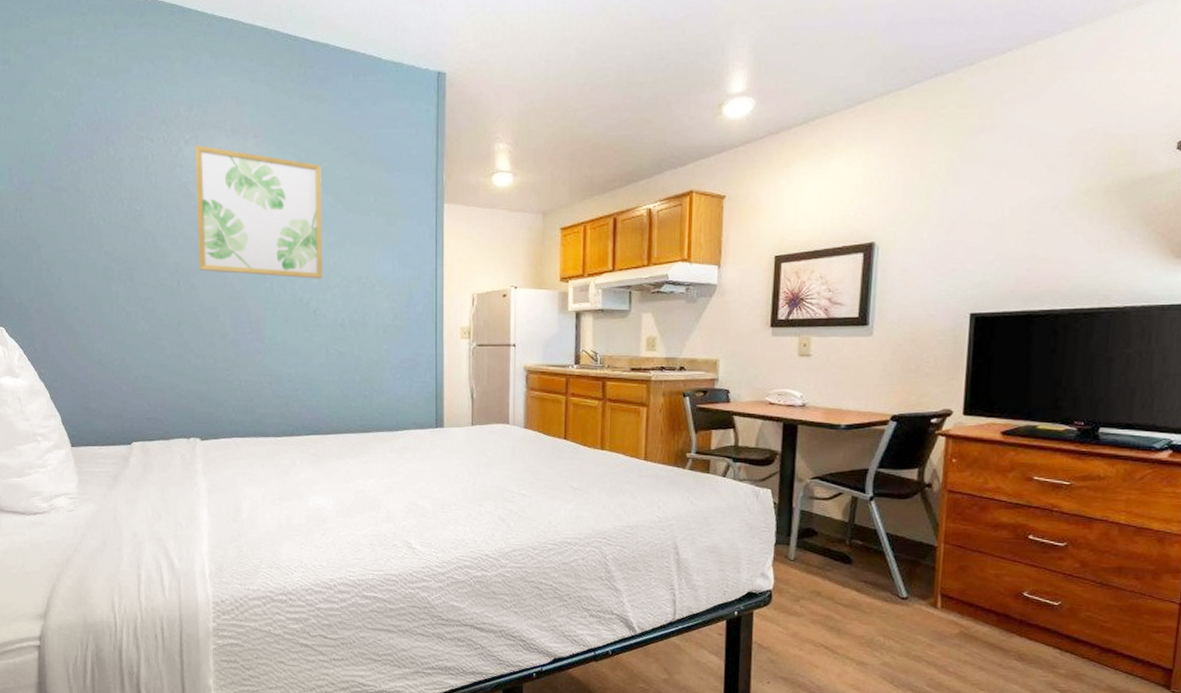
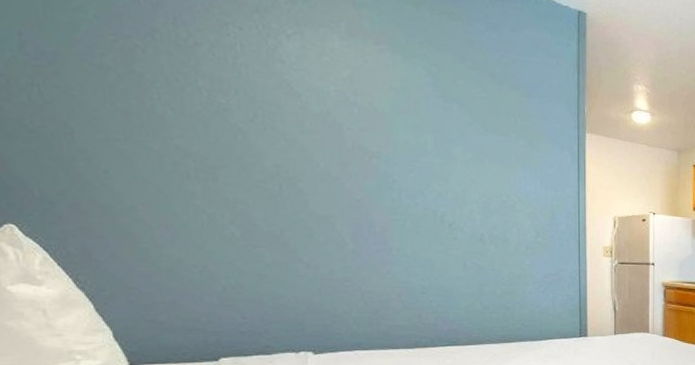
wall art: present [194,145,323,279] -> none [299,41,459,194]

